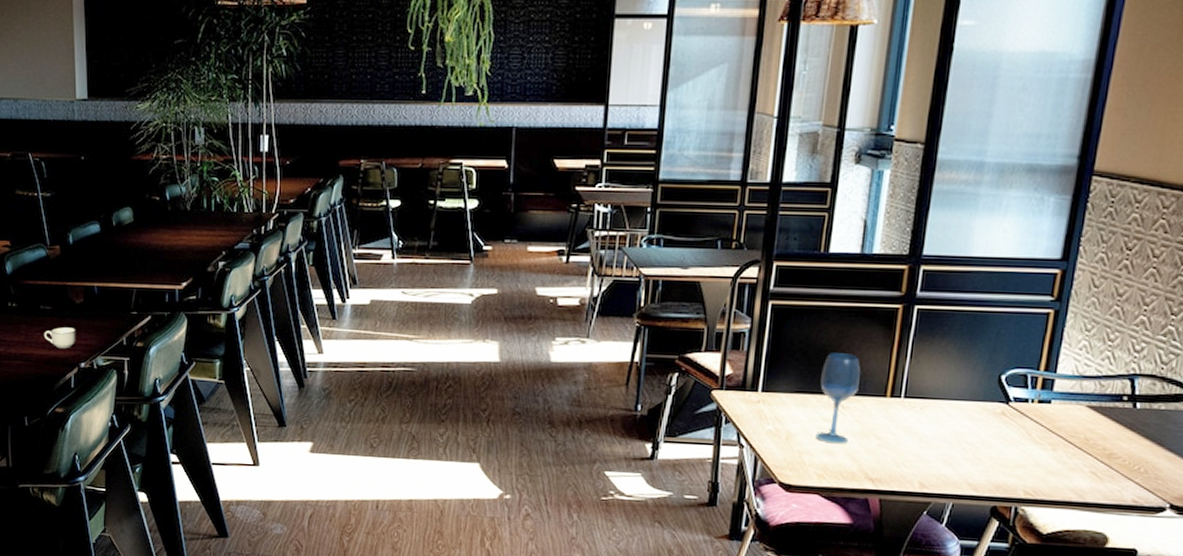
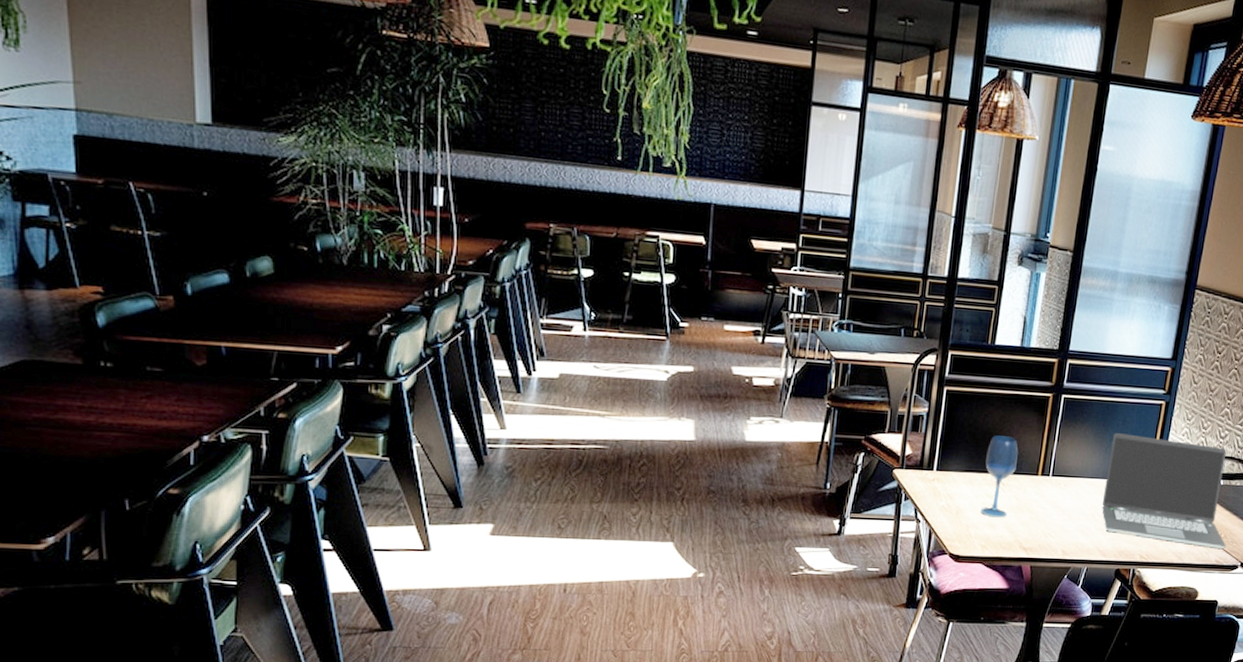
cup: present [44,327,76,349] -> none [152,393,197,419]
laptop: none [971,348,1147,488] -> present [1102,433,1226,550]

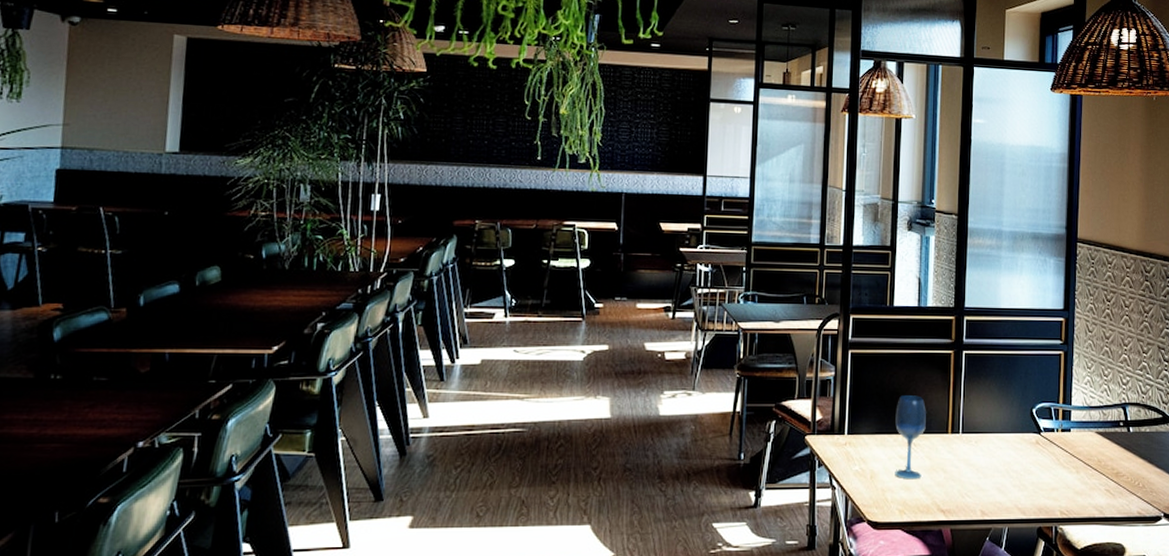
laptop: present [1102,433,1226,550] -> none [1016,386,1146,501]

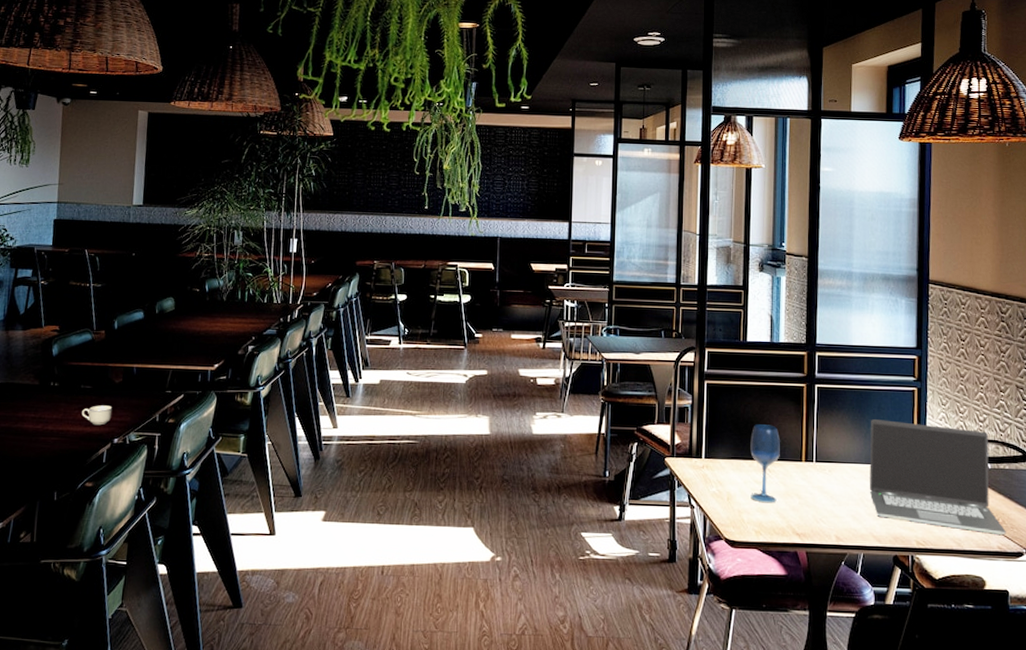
cup: none [94,401,137,427] -> present [82,405,113,426]
laptop: none [1016,386,1146,501] -> present [869,419,1006,536]

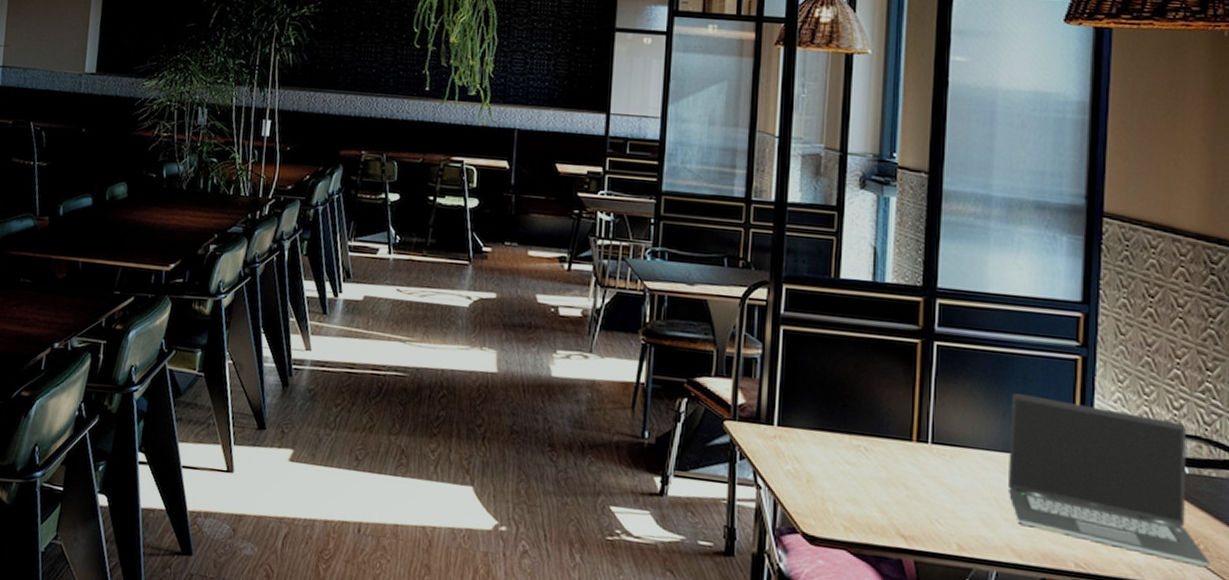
cup: present [82,405,113,426] -> none [20,302,54,327]
wineglass: present [750,424,780,503] -> none [839,387,882,493]

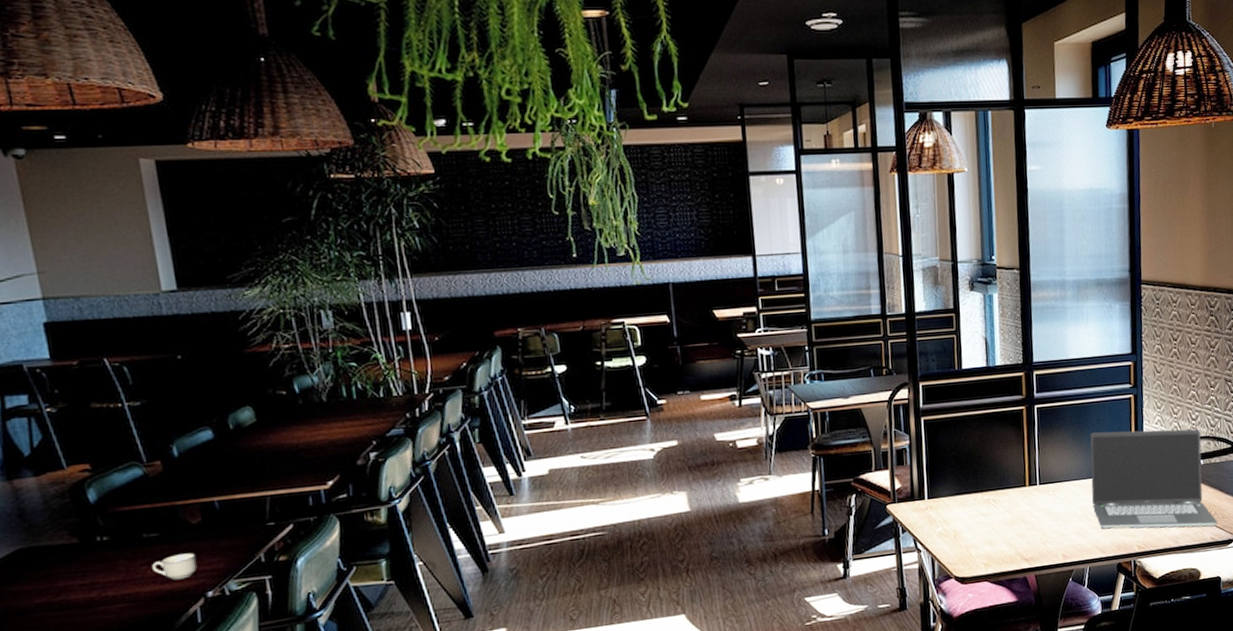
cup: none [20,302,54,327] -> present [152,553,198,581]

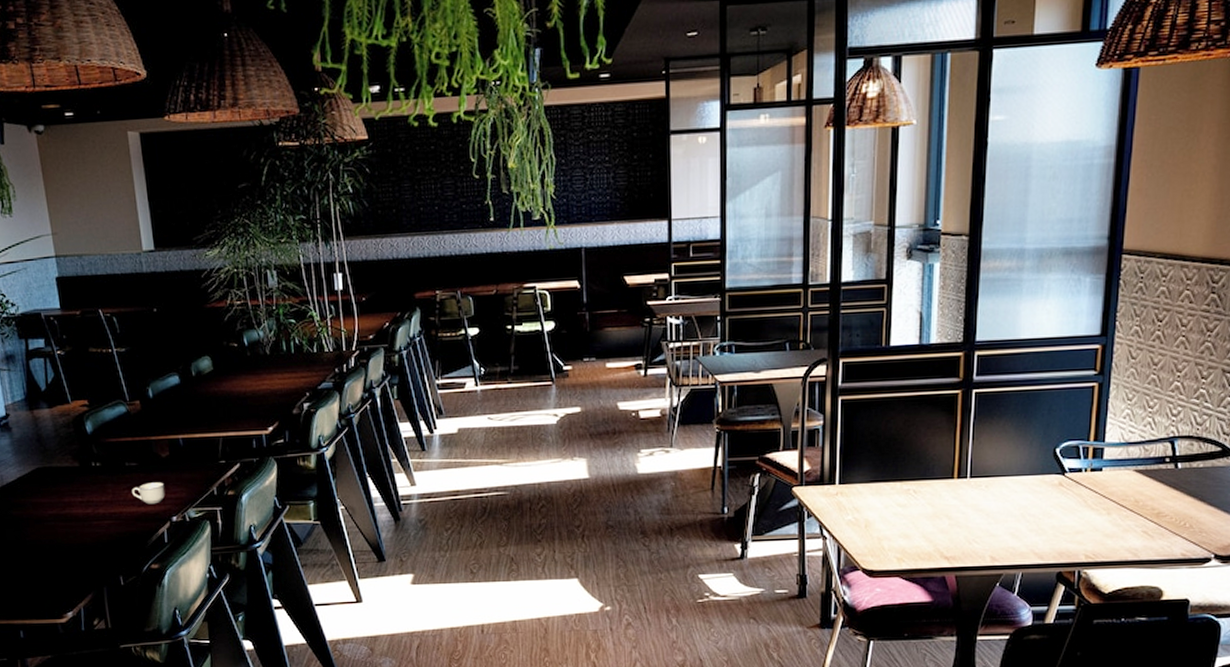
laptop: present [1090,429,1218,529] -> none [1033,423,1193,542]

